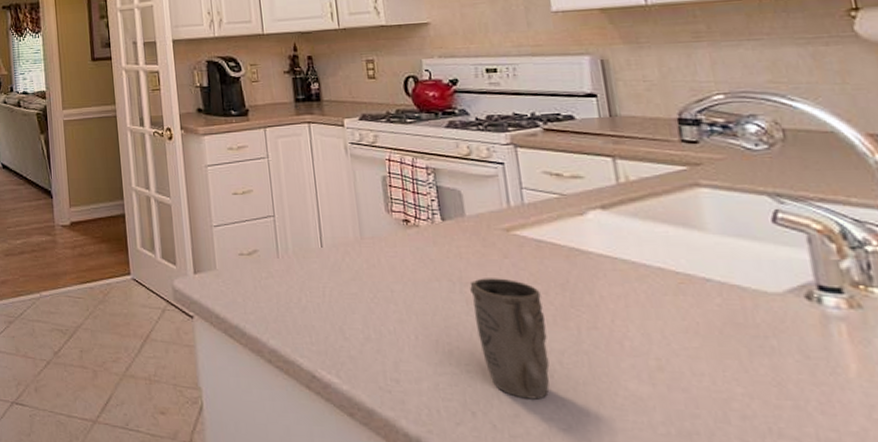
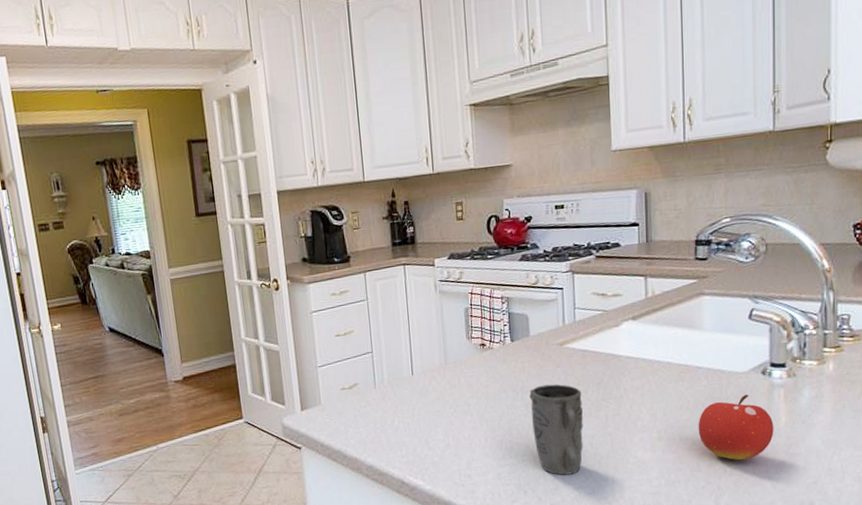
fruit: none [716,323,842,418] -> present [698,394,774,461]

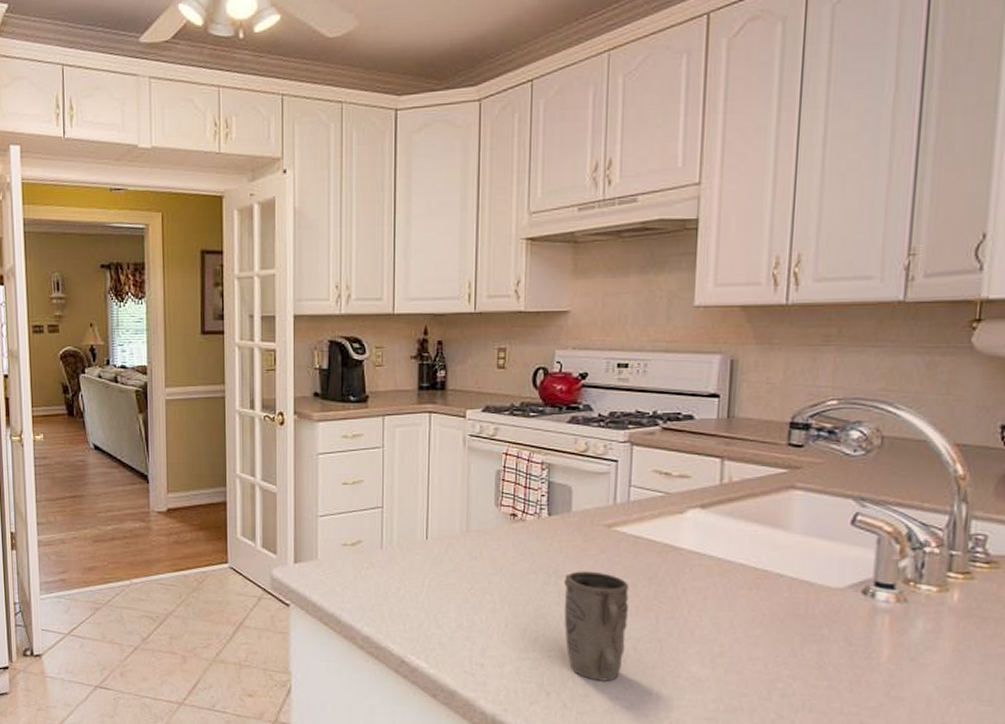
fruit: present [698,394,774,461] -> none [772,615,873,696]

